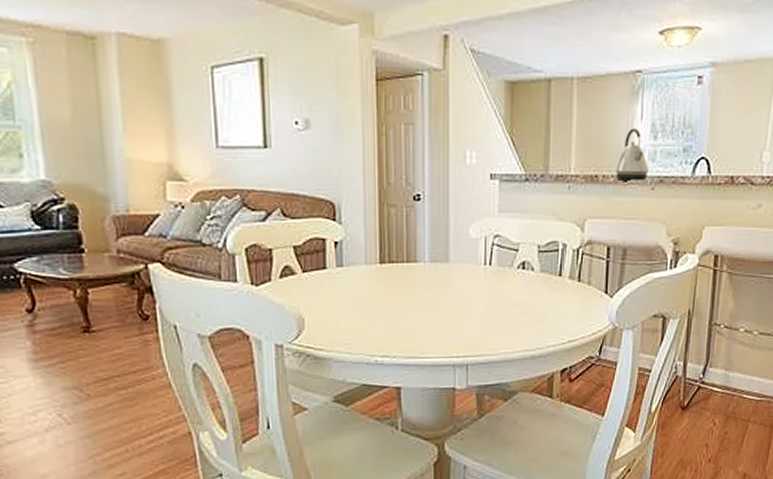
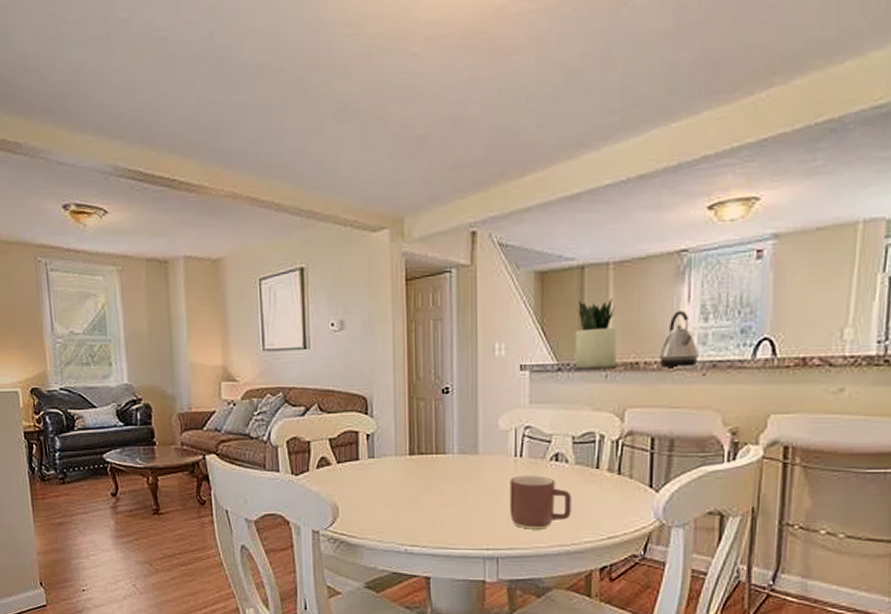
mug: none [479,283,537,336] -> present [510,475,572,529]
planter: none [538,113,583,182] -> present [572,298,622,371]

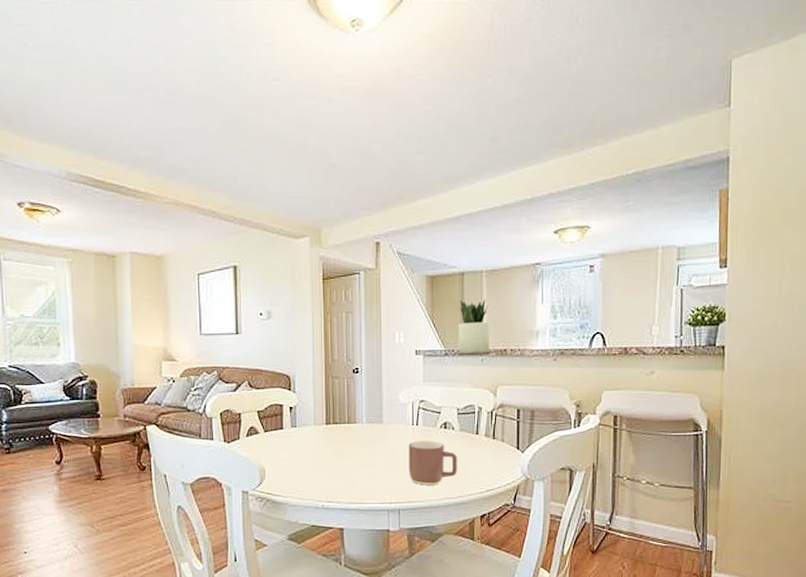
kettle: present [658,311,699,367] -> none [521,310,551,354]

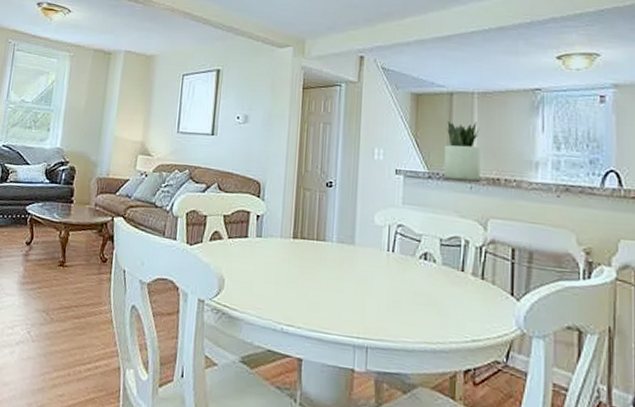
mug: present [408,441,457,485] -> none [380,269,438,325]

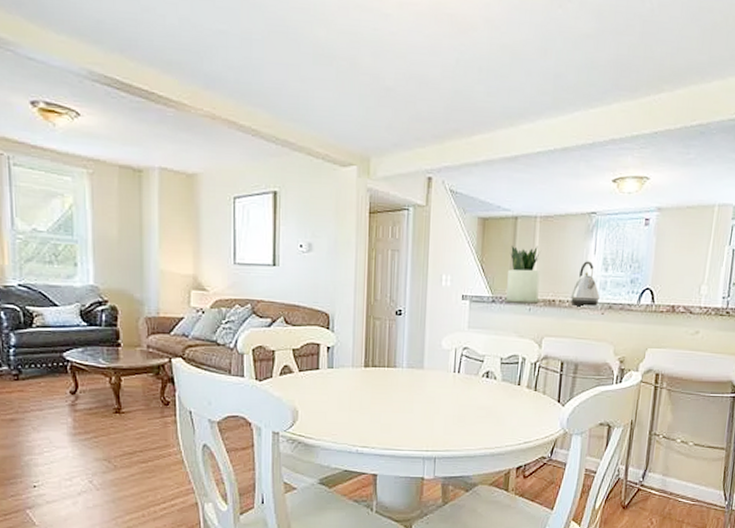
kettle: none [517,138,553,188] -> present [570,261,600,306]

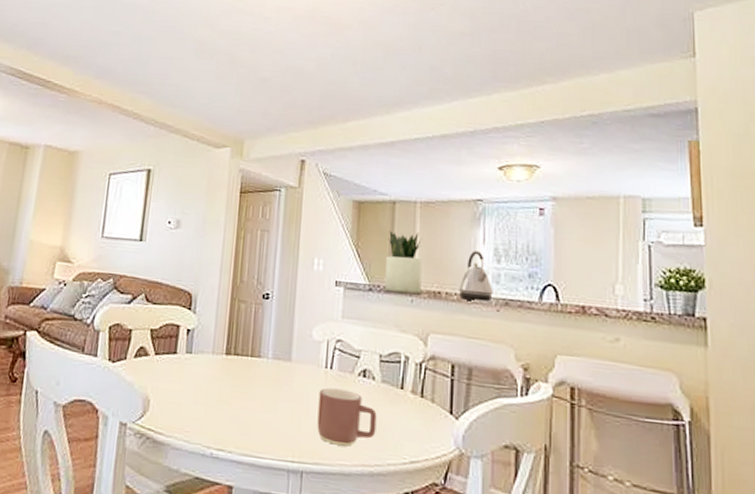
mug: none [447,389,498,435] -> present [317,388,377,446]

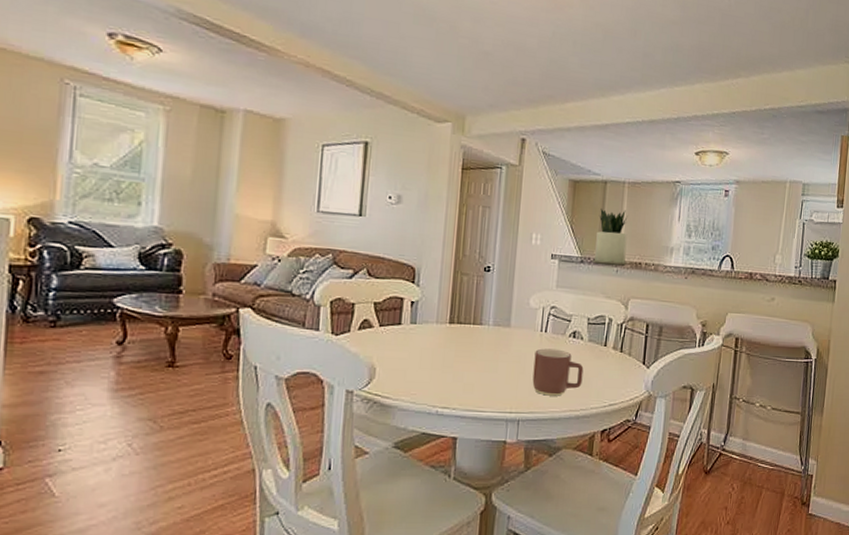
kettle: present [458,251,493,302] -> none [655,227,684,271]

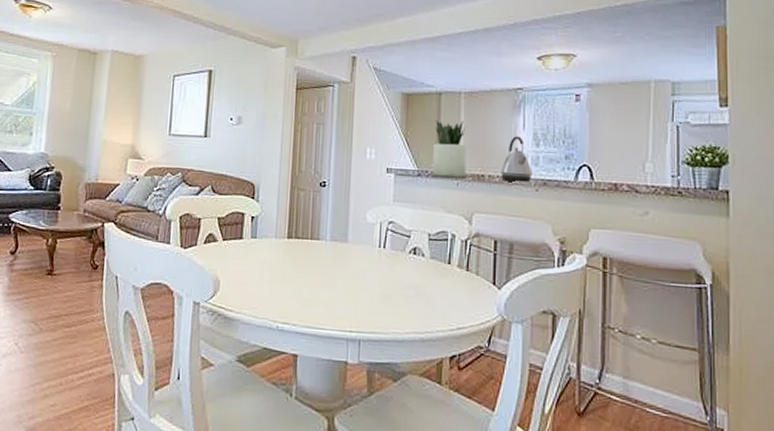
mug: present [532,348,584,396] -> none [372,265,427,316]
kettle: none [655,227,684,271] -> present [500,136,533,183]

